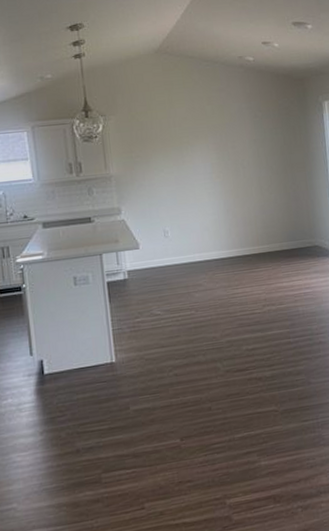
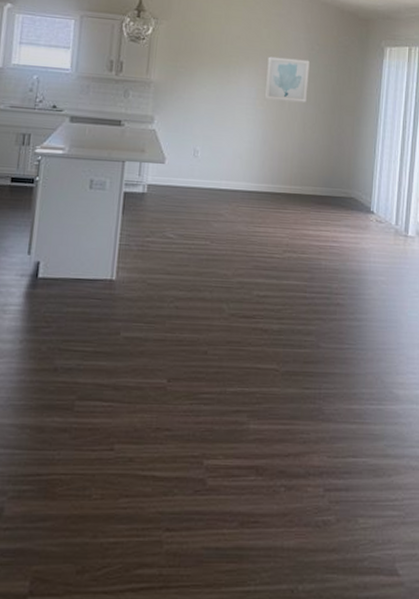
wall art: none [216,127,259,171] -> present [265,56,310,102]

